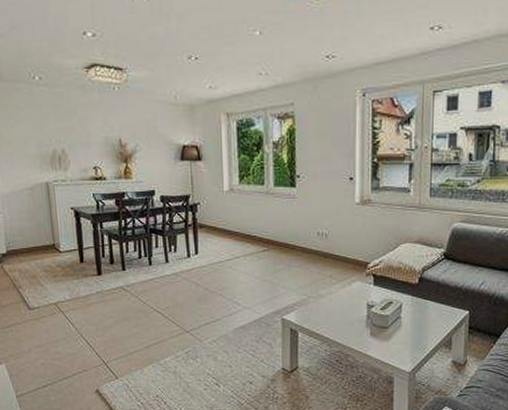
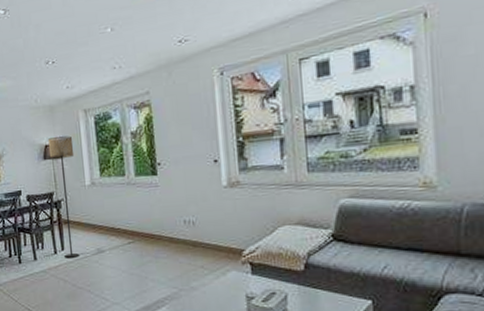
floor lamp: none [186,138,214,262] -> present [47,136,79,258]

